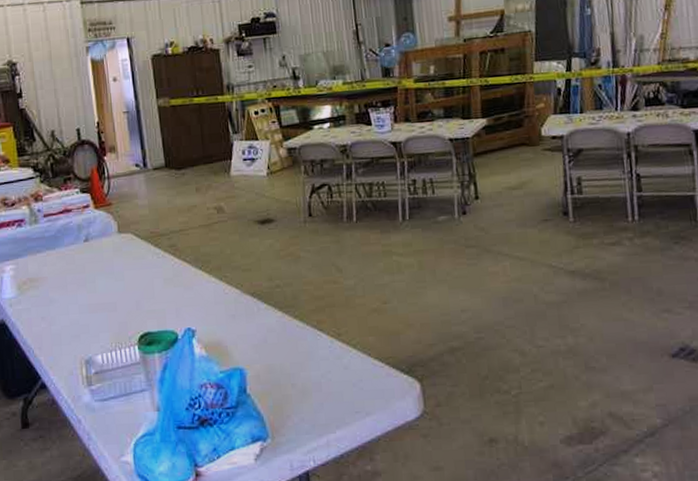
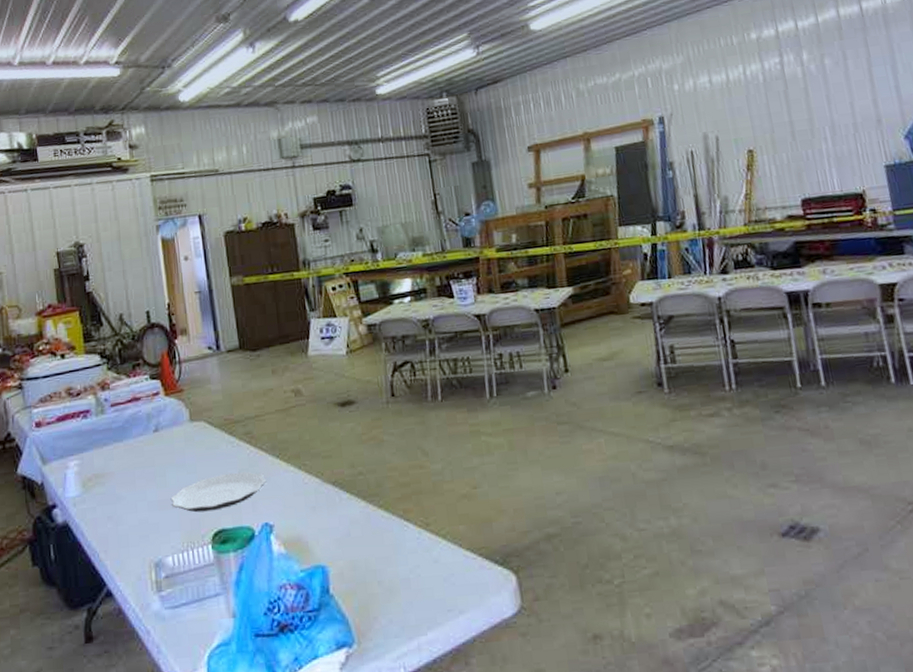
plate: none [100,280,190,317] -> present [170,471,267,513]

